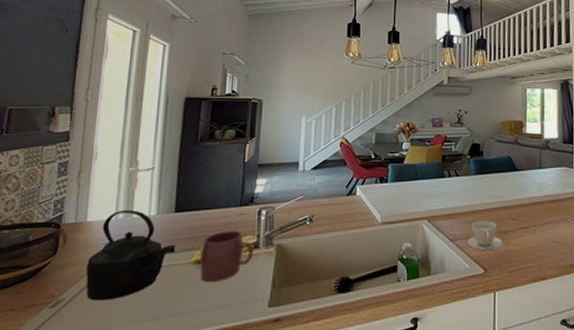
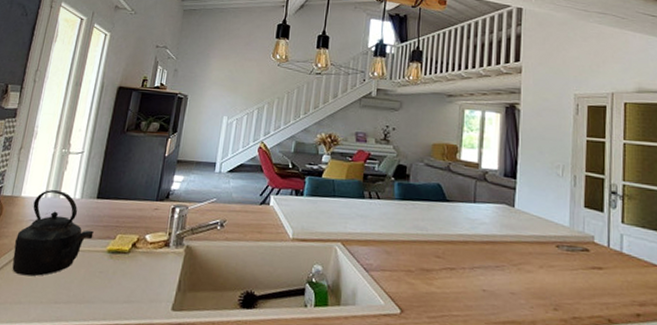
mug: present [200,230,254,282] -> none [111,224,164,274]
teacup: present [466,221,503,251] -> none [383,252,425,289]

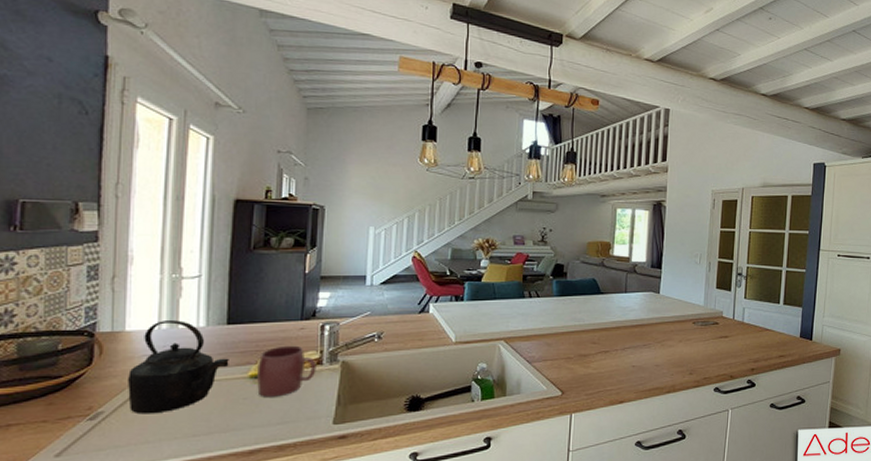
mug: none [111,224,164,274] -> present [257,345,316,397]

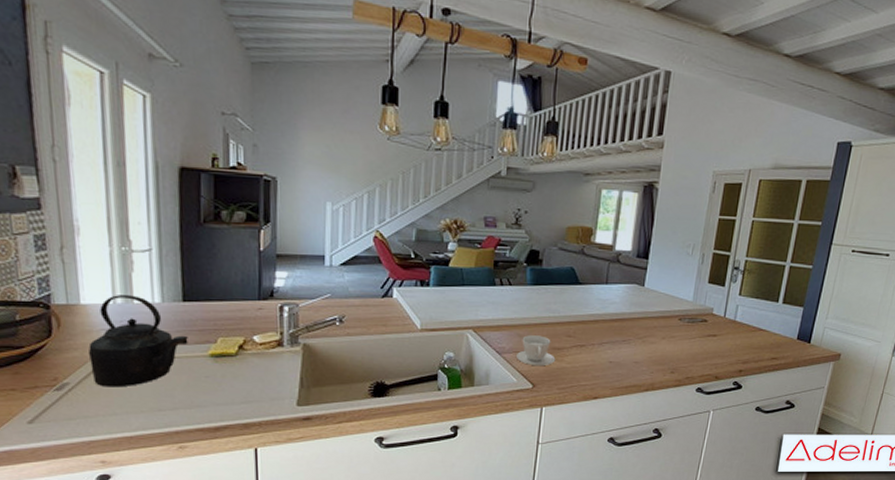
mug: present [257,345,316,397] -> none [217,325,277,377]
teacup: none [545,343,582,374] -> present [515,335,556,367]

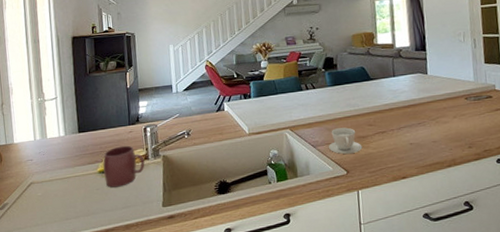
kettle: present [88,295,188,388] -> none [20,132,84,204]
mug: none [217,325,277,377] -> present [103,145,145,188]

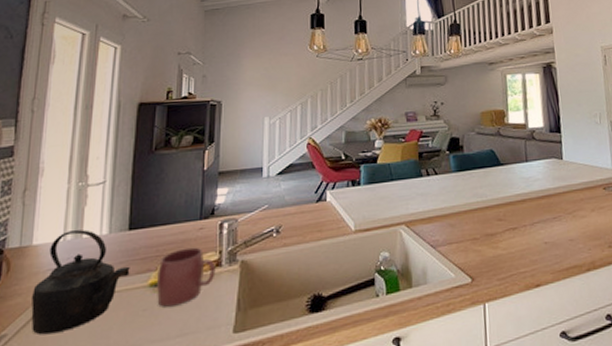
kettle: none [20,132,84,204] -> present [31,230,130,335]
teacup: present [328,127,363,155] -> none [450,222,491,257]

